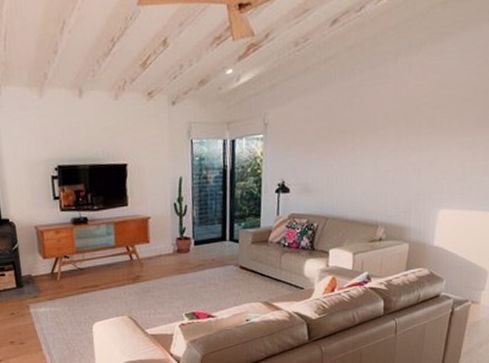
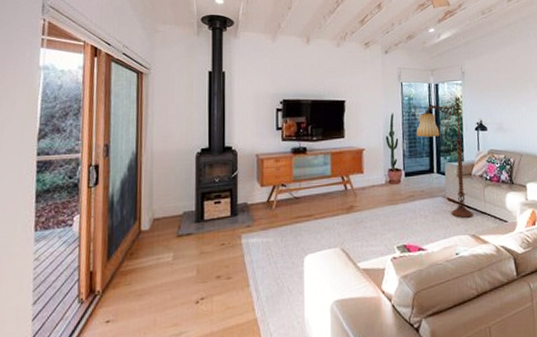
floor lamp: none [207,154,267,287] -> present [416,96,474,219]

